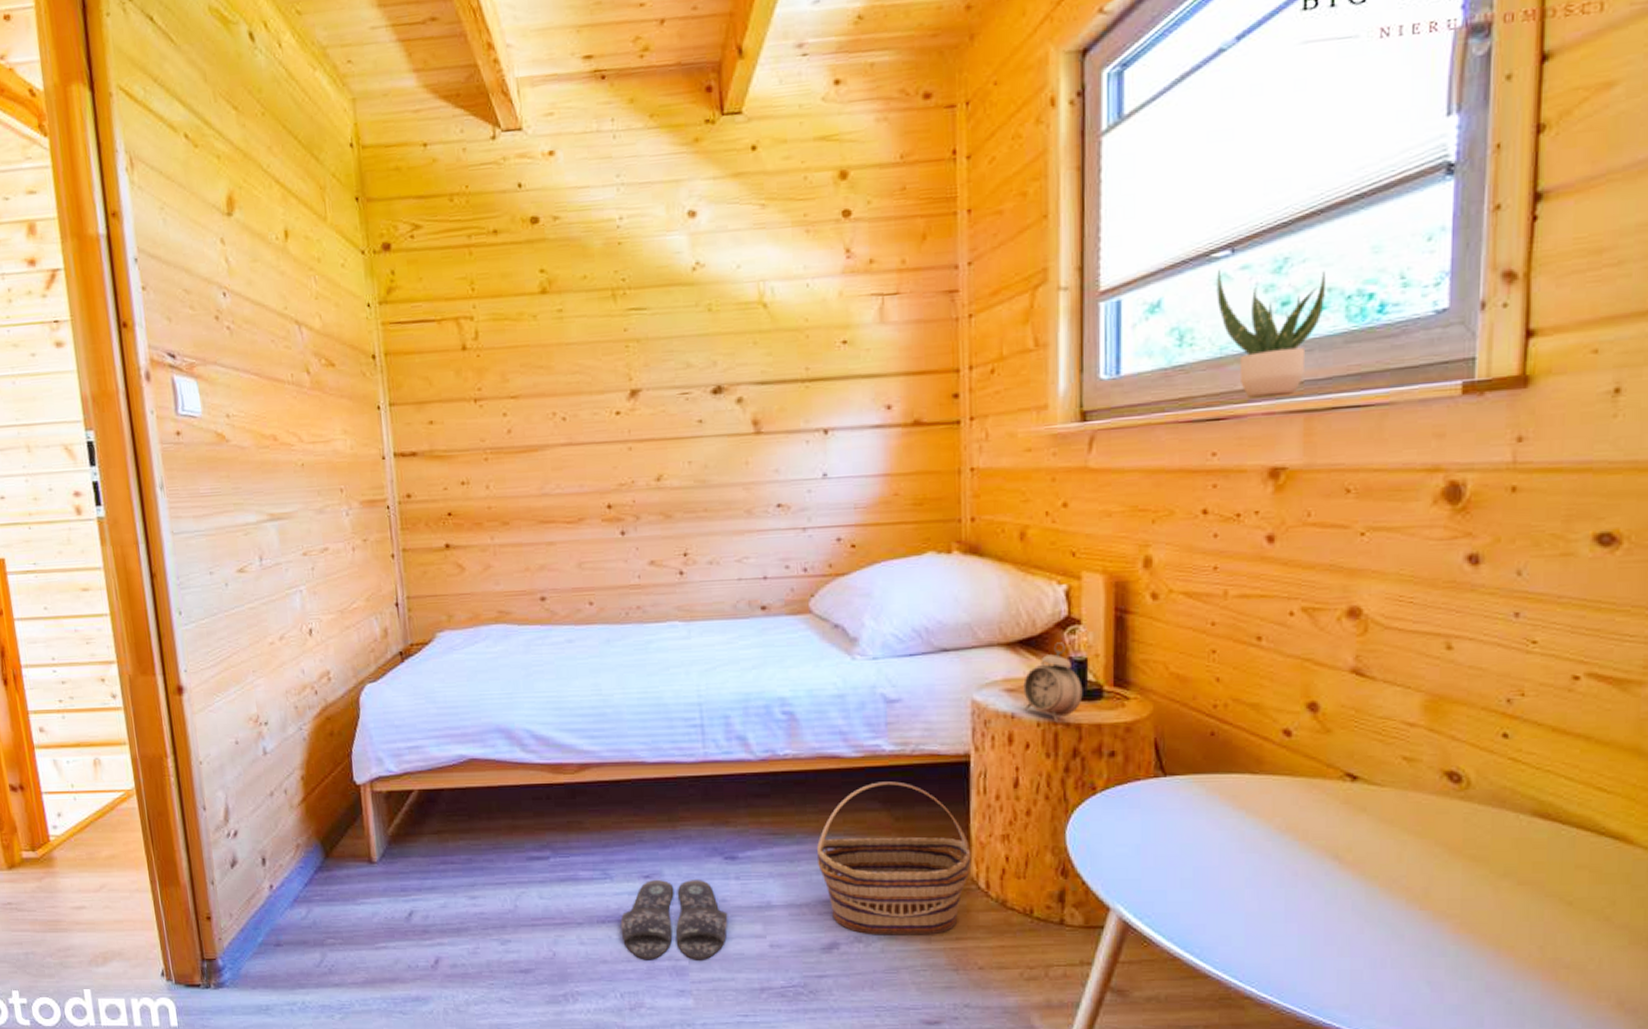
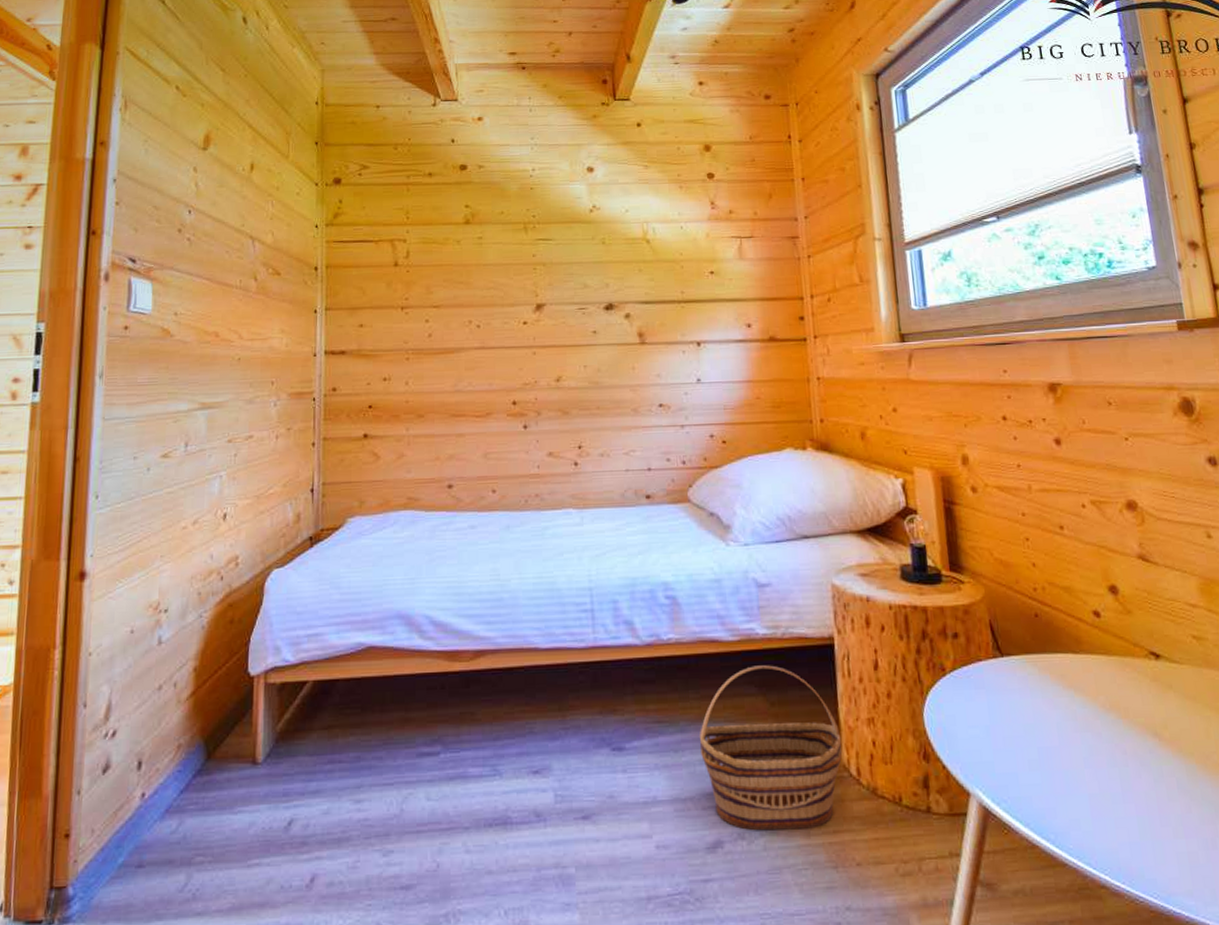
slippers: present [620,879,728,960] -> none [507,774,615,869]
alarm clock: present [1023,642,1083,723] -> none [874,530,926,606]
potted plant: present [1217,269,1327,399] -> none [989,230,1069,328]

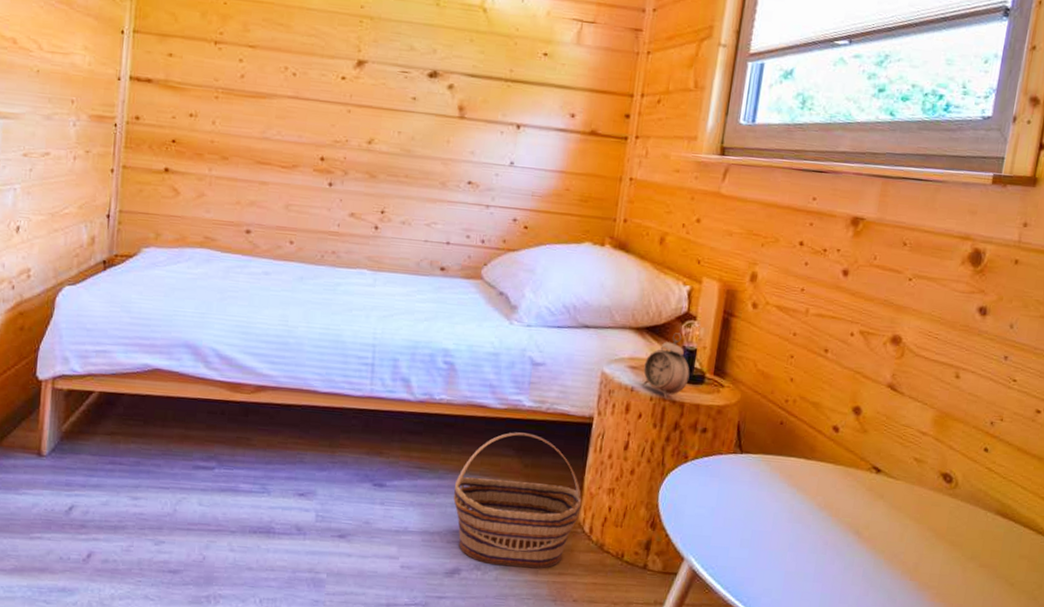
alarm clock: none [874,530,926,606] -> present [642,332,690,399]

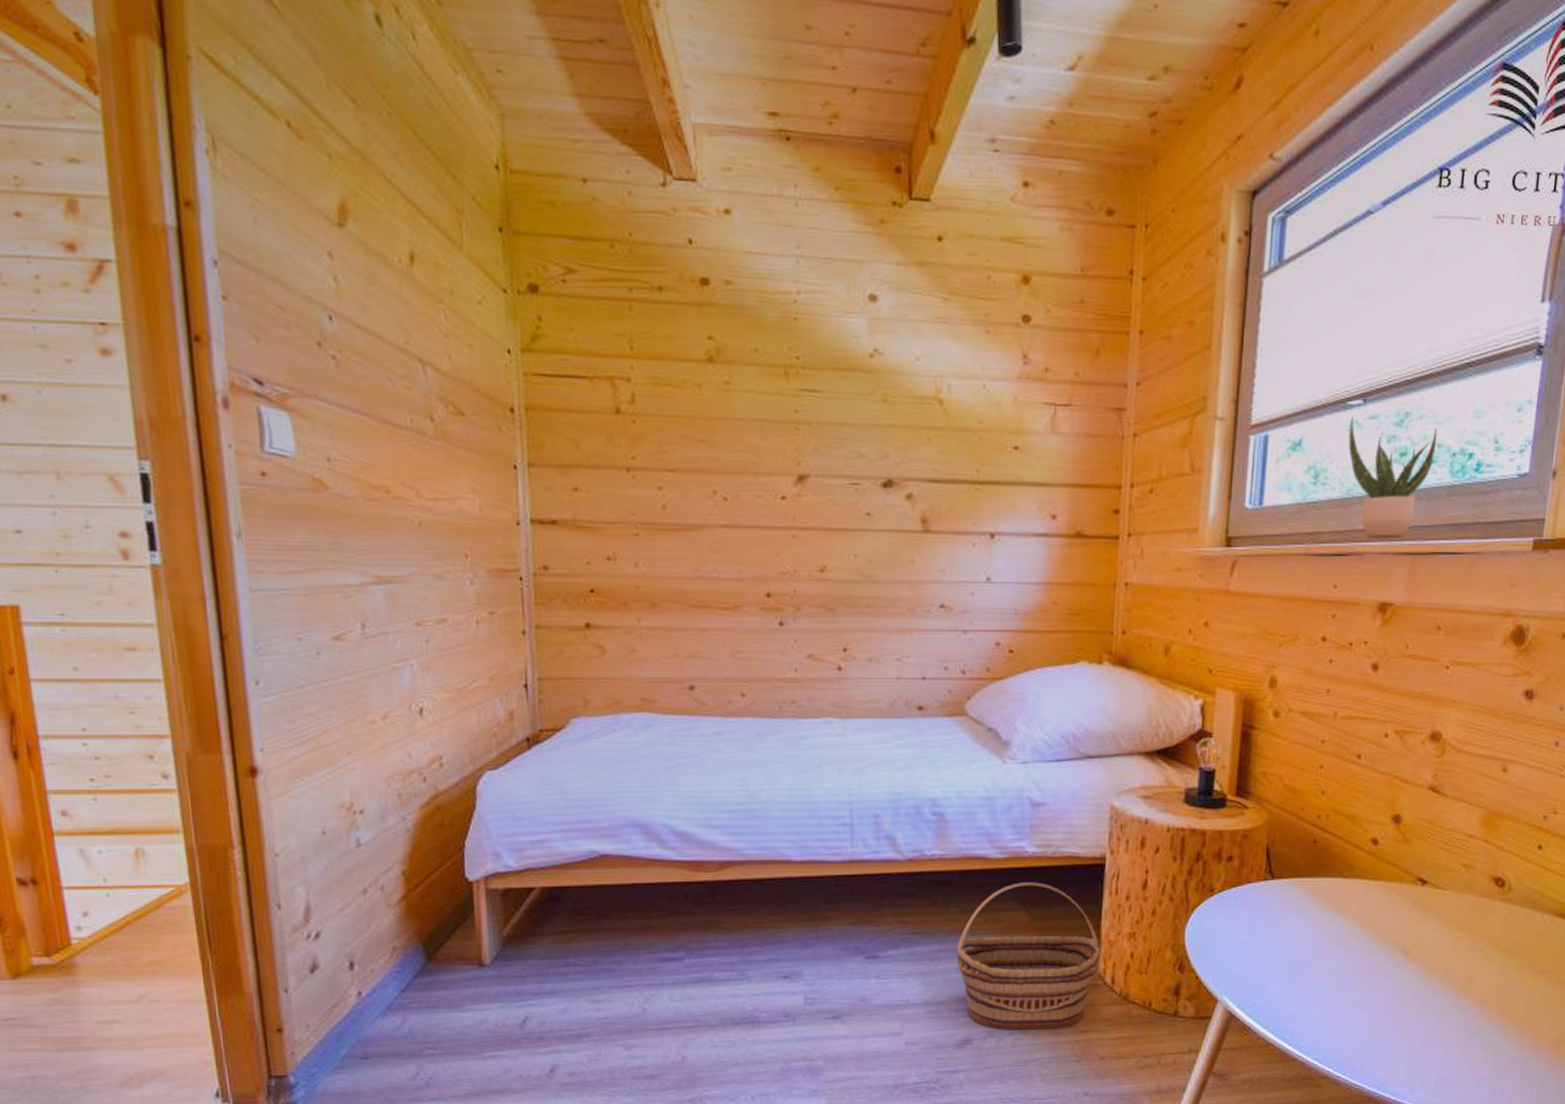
alarm clock: present [642,332,690,399] -> none [1157,753,1209,829]
potted plant: none [833,53,913,162] -> present [1348,416,1438,539]

